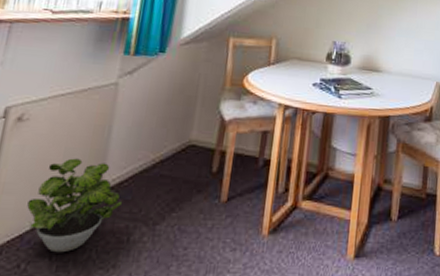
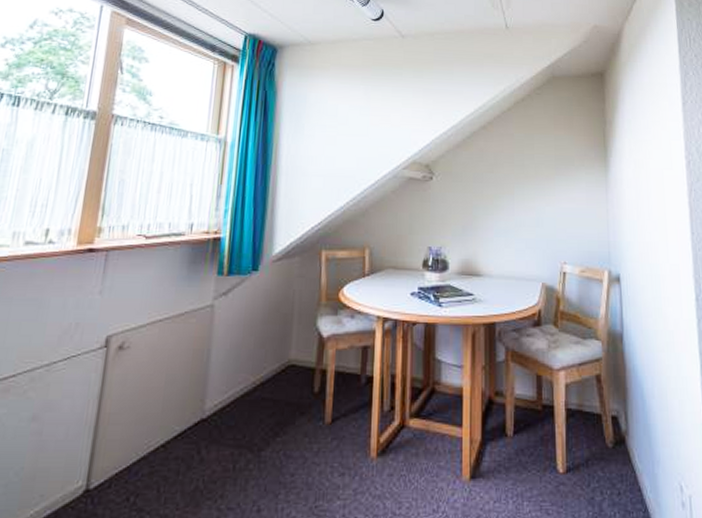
potted plant: present [27,158,123,253] -> none [133,385,226,484]

